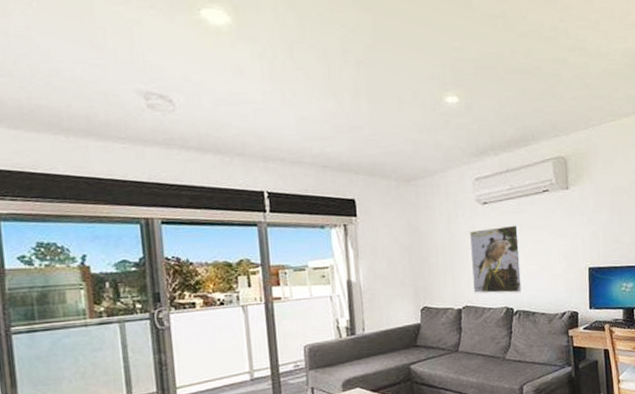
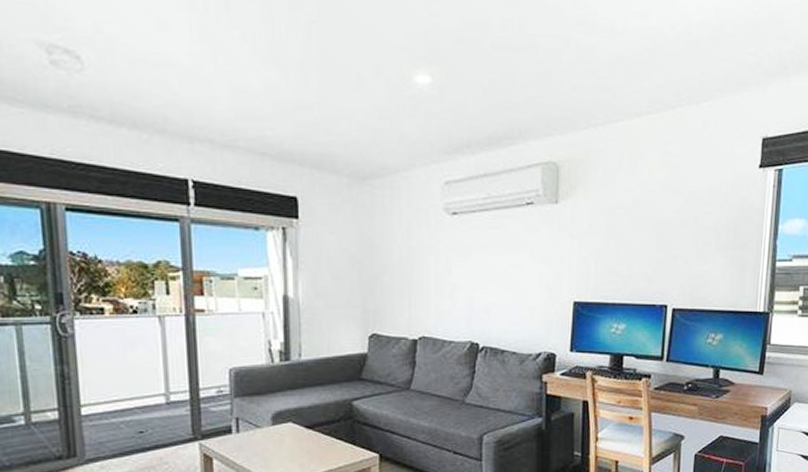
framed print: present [469,225,524,295] -> none [432,243,495,328]

